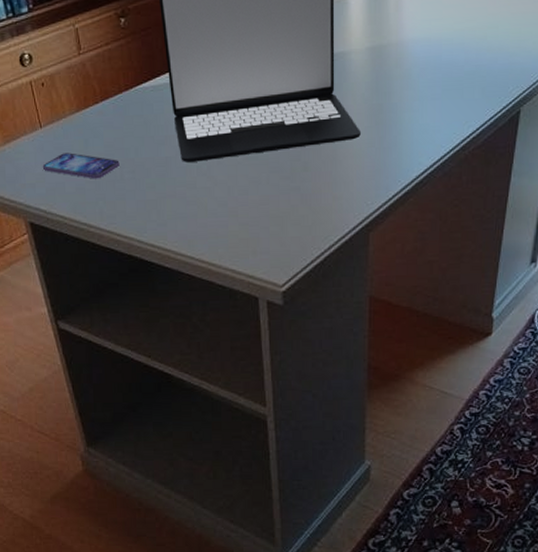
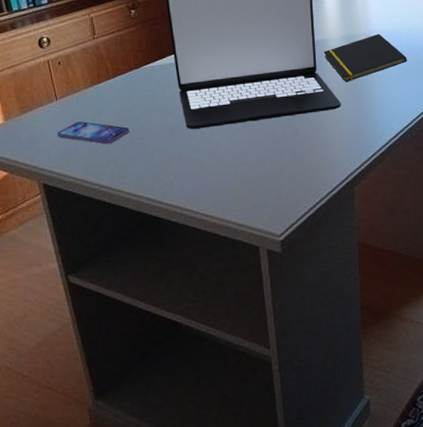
notepad: none [343,42,446,106] -> present [323,33,407,83]

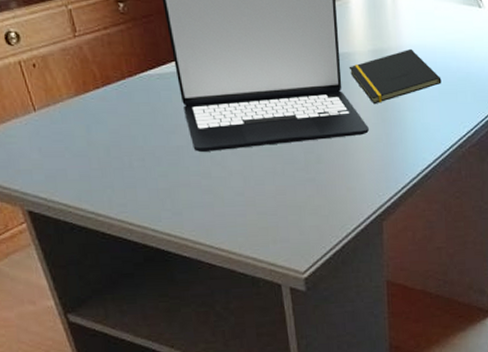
smartphone: present [57,121,130,145] -> none [39,138,128,167]

